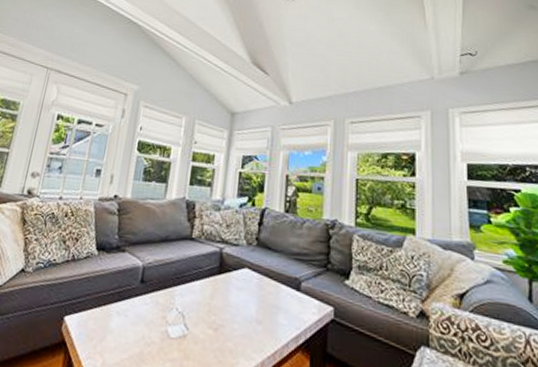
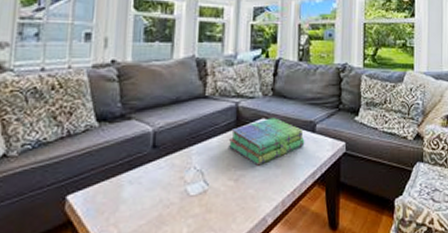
stack of books: none [211,268,289,318] -> present [229,118,305,166]

